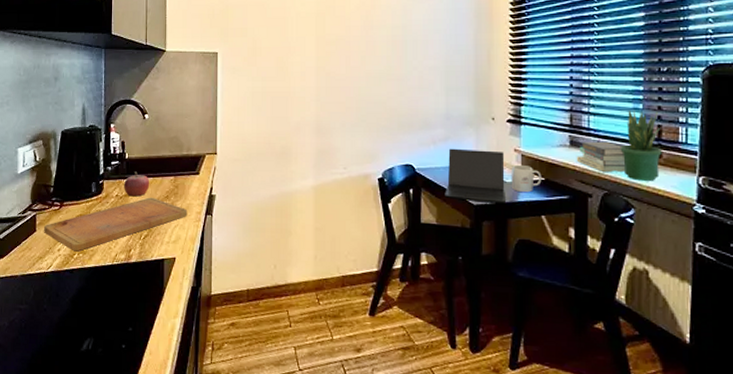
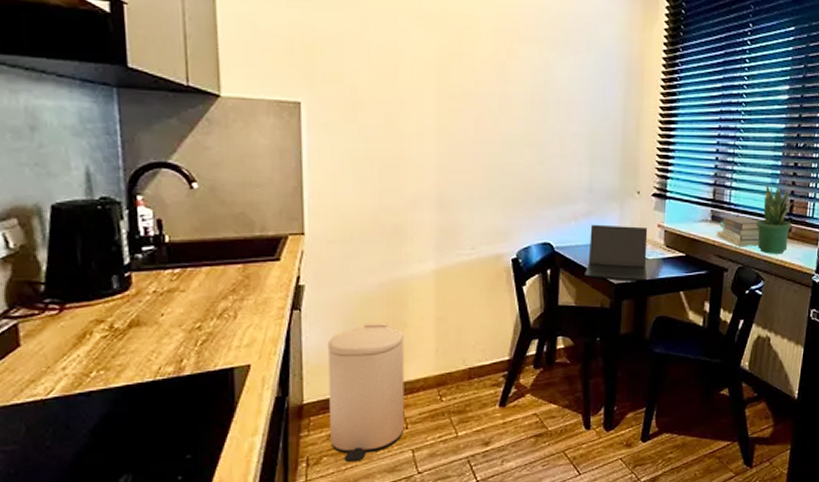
cutting board: present [44,197,188,252] -> none [34,292,265,369]
fruit: present [124,171,150,197] -> none [165,259,207,292]
pedal bin: none [230,229,289,352] -> present [327,322,405,463]
mug: present [510,164,542,193] -> none [652,240,683,270]

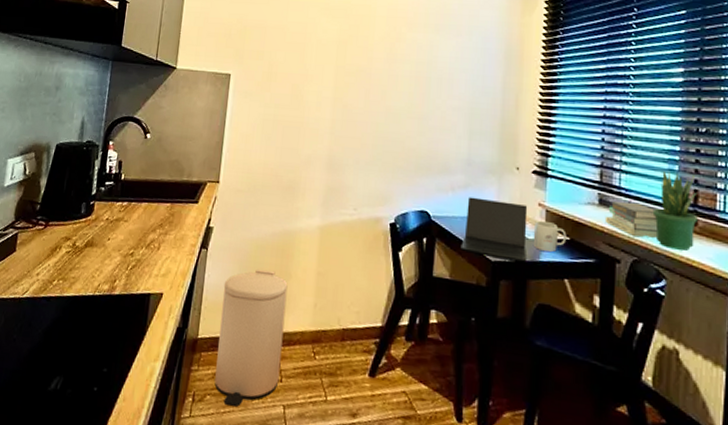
mug: none [652,240,683,270] -> present [533,220,567,253]

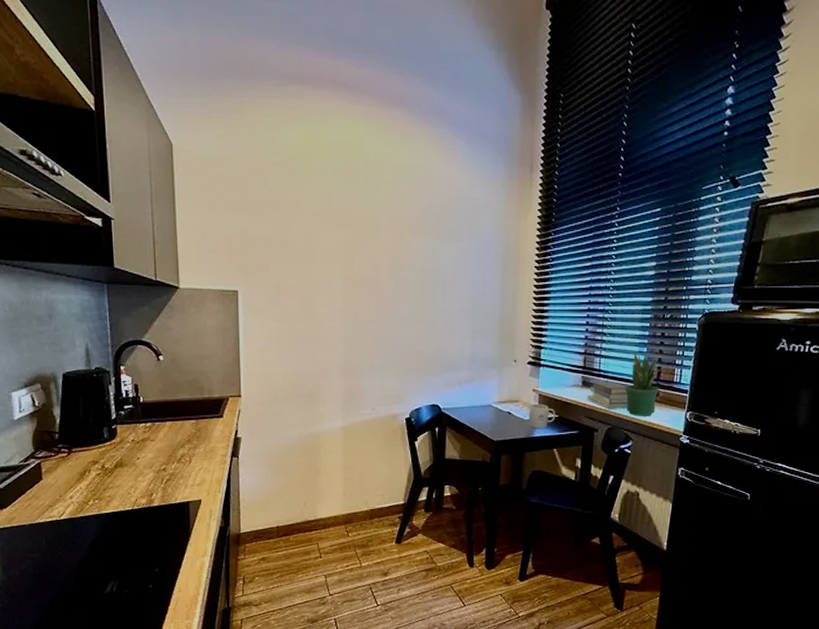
pedal bin: present [214,268,288,407] -> none [258,469,319,583]
laptop: present [460,197,528,263] -> none [468,389,524,440]

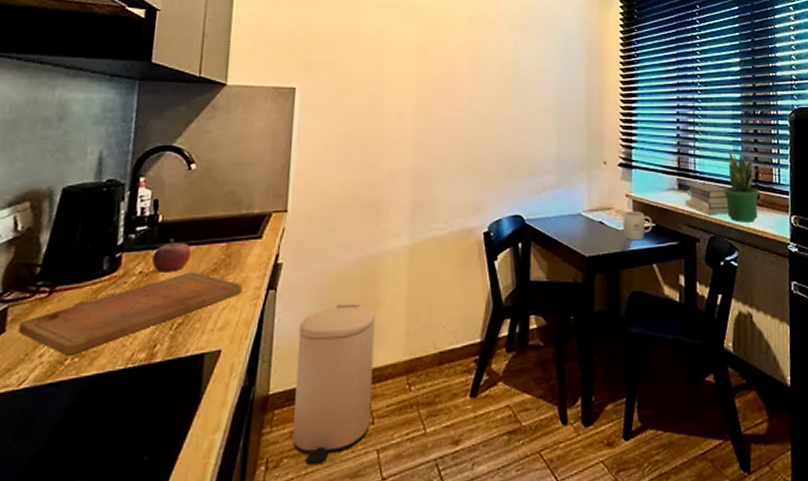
cutting board: none [51,441,212,498] -> present [18,271,243,356]
fruit: none [140,415,169,441] -> present [152,238,192,273]
pedal bin: none [258,469,319,583] -> present [293,302,375,466]

